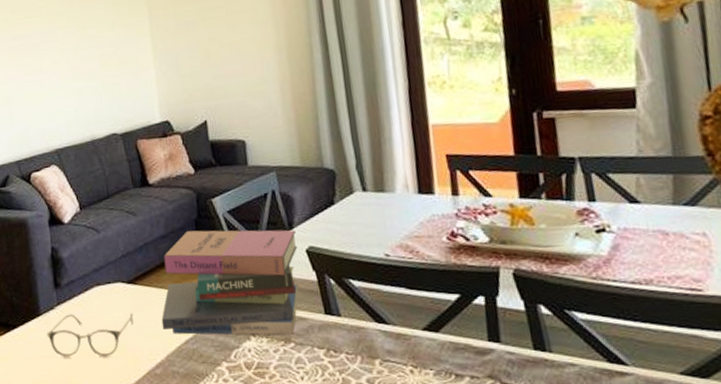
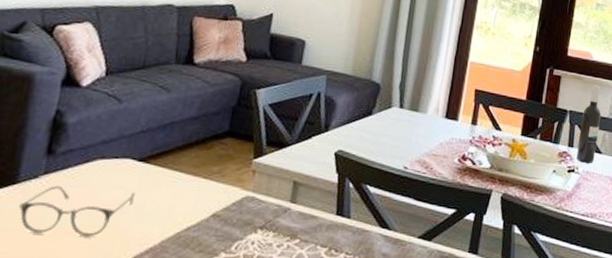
books: present [161,229,299,335] -> none [164,117,331,231]
wine bottle: none [598,118,631,218] -> present [576,84,602,163]

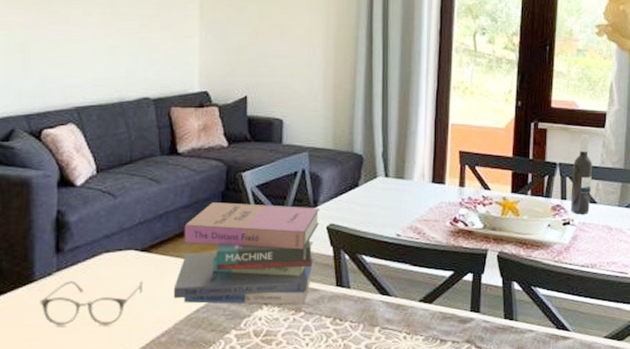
books: none [164,117,331,231] -> present [173,202,320,305]

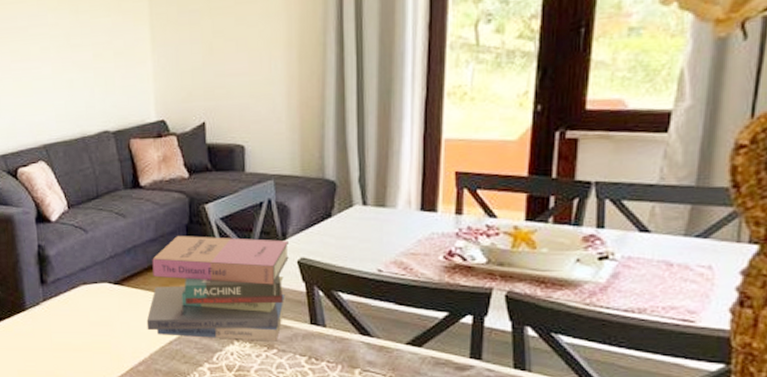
eyeglasses: present [40,280,144,326] -> none [32,310,119,352]
wine bottle: present [570,134,593,214] -> none [609,142,647,246]

